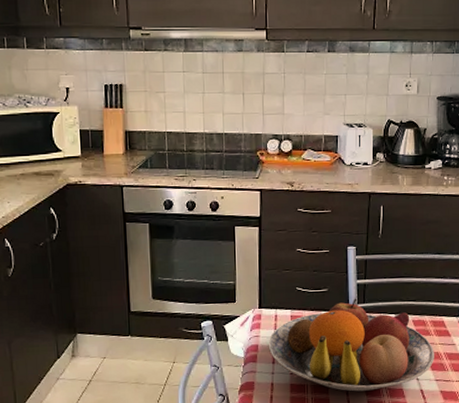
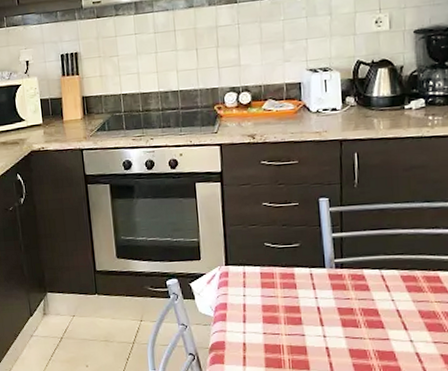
fruit bowl: present [268,298,434,392] -> none [237,253,431,353]

